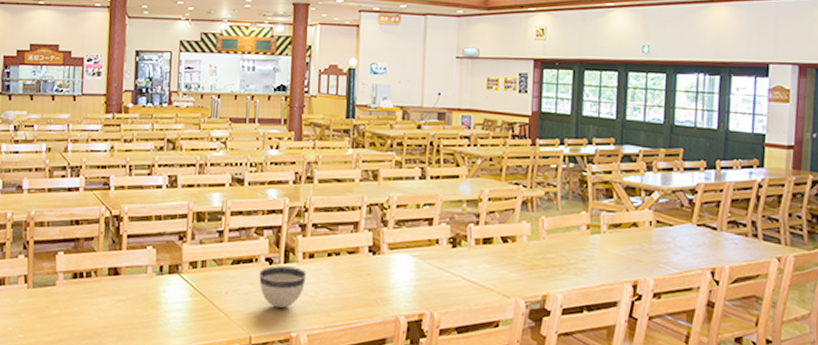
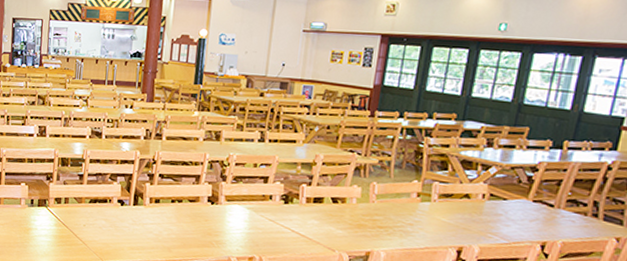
bowl: present [259,265,307,308] -> none [112,206,153,242]

